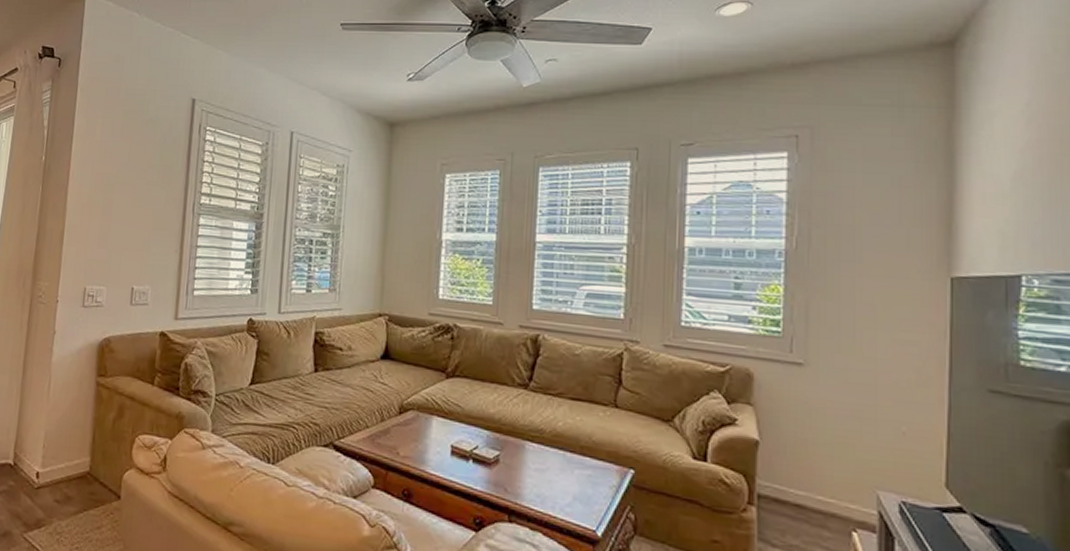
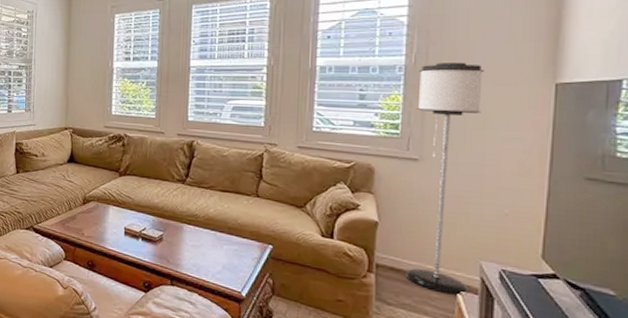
floor lamp: none [791,248,873,535] -> present [405,63,485,296]

